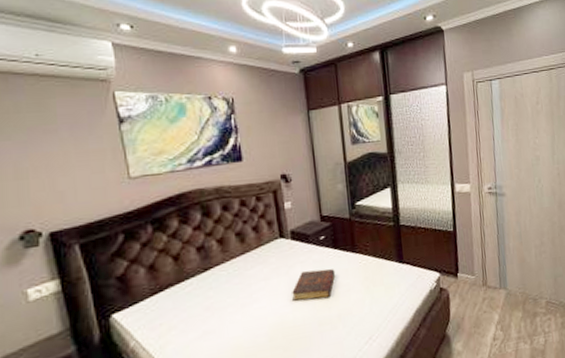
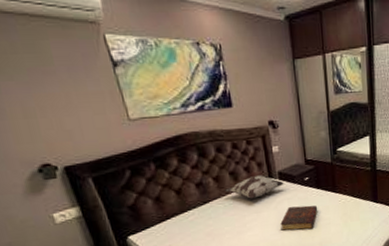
decorative pillow: none [230,235,297,264] -> present [225,175,284,199]

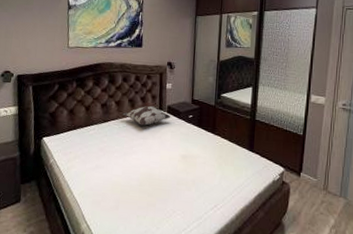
book: present [280,205,318,231] -> none [161,138,197,165]

